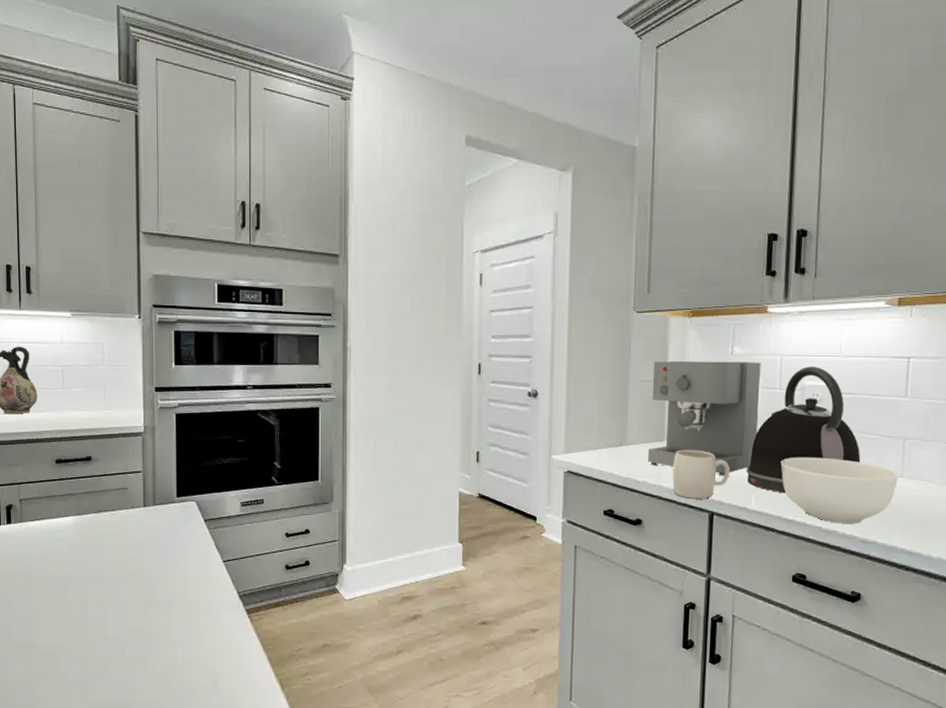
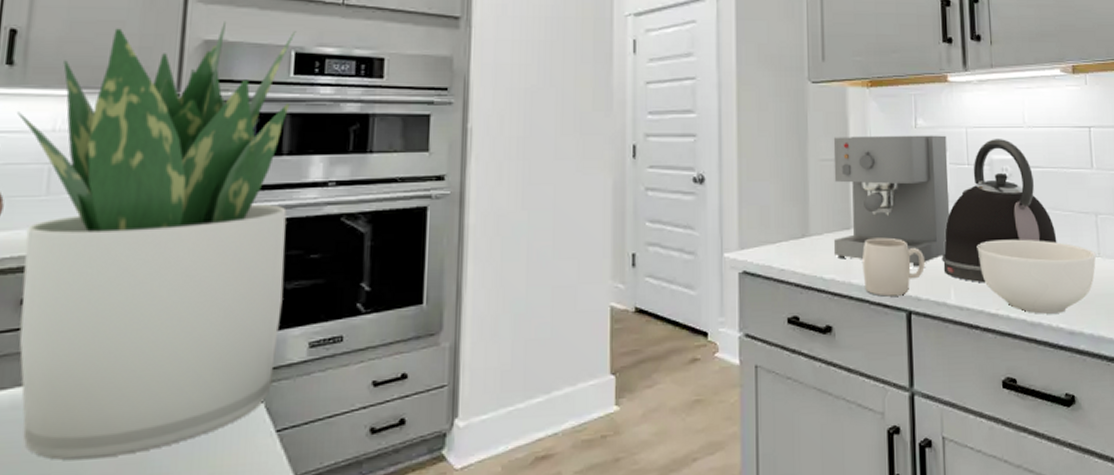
planter: none [38,260,221,569] -> present [17,22,297,461]

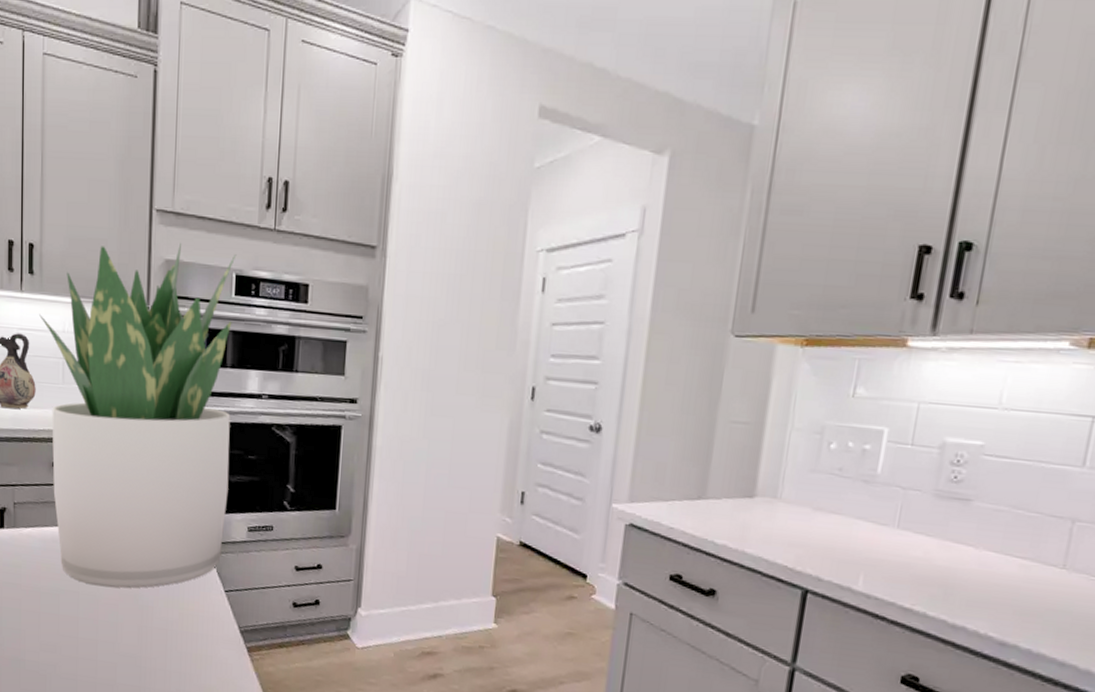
coffee maker: present [833,135,950,267] -> none [731,399,891,547]
mug: present [863,237,925,297] -> none [759,509,835,573]
kettle: present [941,139,1057,283] -> none [855,418,1011,576]
bowl: present [977,239,1097,314] -> none [901,531,1061,621]

